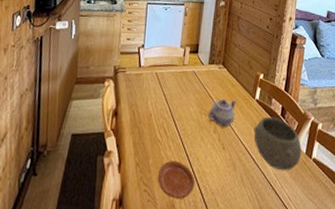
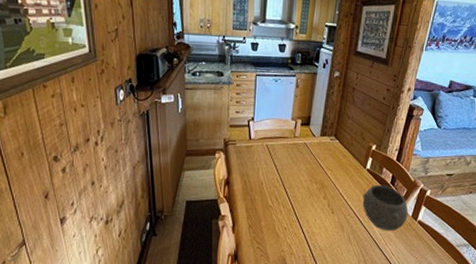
plate: present [157,161,195,199] -> none [269,223,305,254]
teapot: present [208,98,237,128] -> none [318,168,348,194]

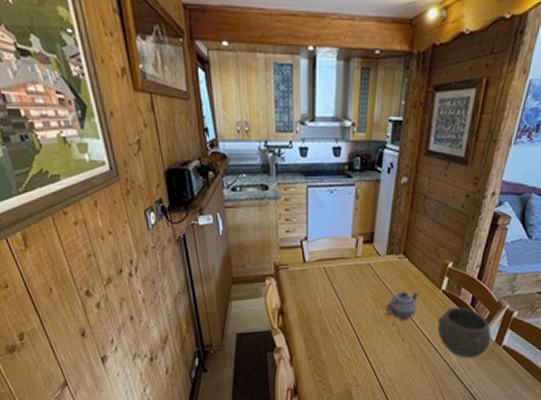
teapot: none [318,168,348,194] -> present [385,291,420,320]

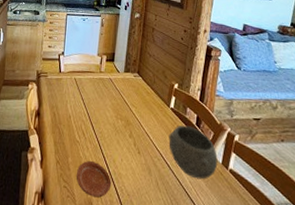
plate: none [331,354,372,387] -> present [76,161,112,198]
teapot: present [385,291,420,320] -> none [123,105,152,133]

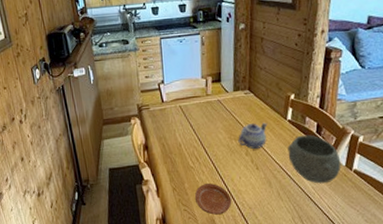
teapot: none [123,105,152,133] -> present [238,123,268,150]

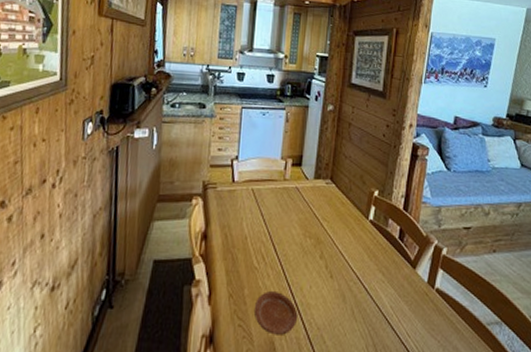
teapot: present [238,123,268,150] -> none [313,219,348,253]
bowl: present [287,134,341,184] -> none [367,240,423,303]

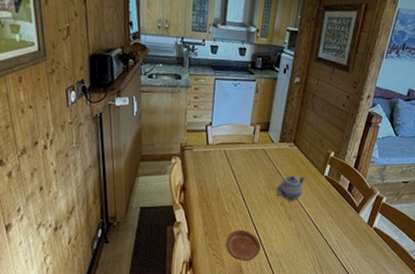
teapot: none [313,219,348,253] -> present [276,175,306,201]

